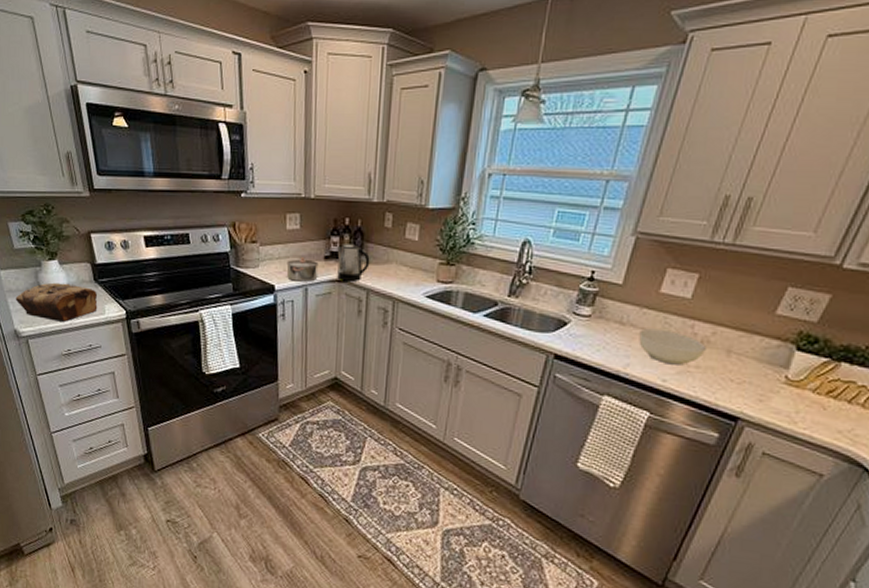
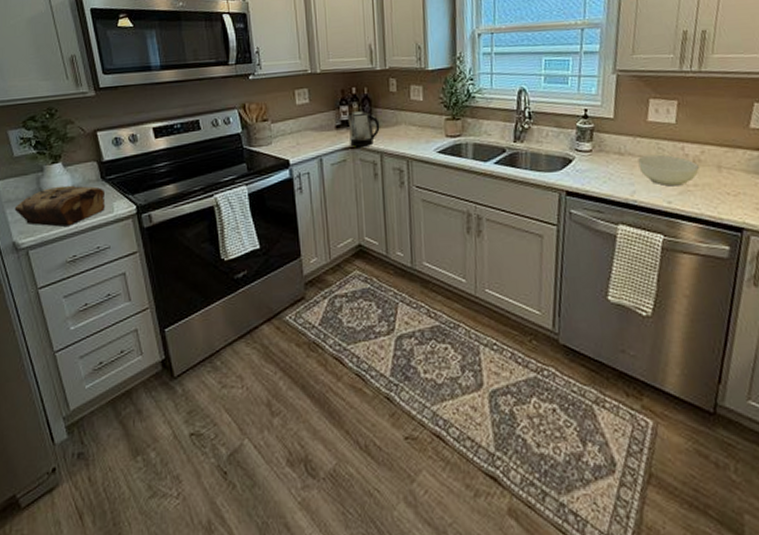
cooking pot: present [286,257,319,282] -> none [299,129,331,154]

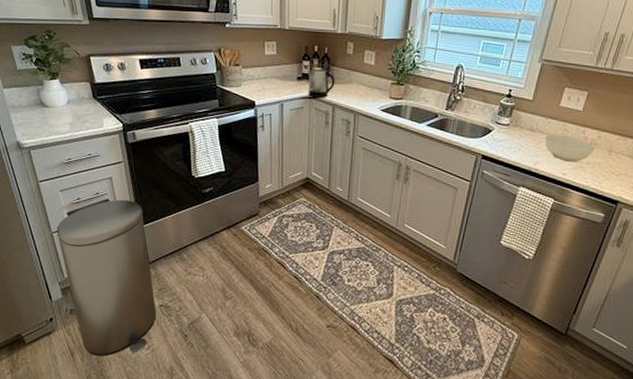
bread loaf: present [14,185,106,227] -> none [18,99,97,134]
pedal bin: none [59,298,187,515] -> present [56,198,157,356]

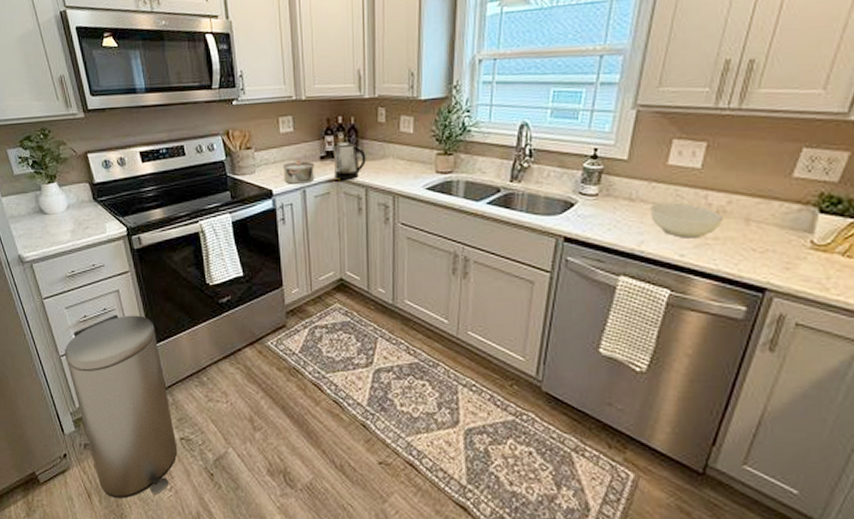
cooking pot: none [265,78,292,99] -> present [282,159,315,184]

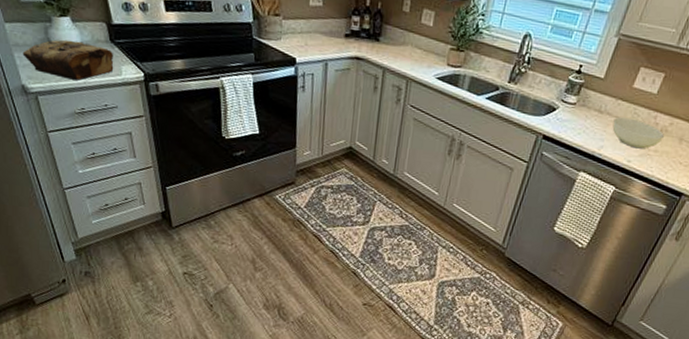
bread loaf: none [18,205,99,243] -> present [22,39,114,81]
pedal bin: present [64,315,178,499] -> none [68,155,180,322]
cooking pot: present [282,159,315,184] -> none [308,33,339,58]
kettle: present [332,142,366,180] -> none [356,24,388,60]

